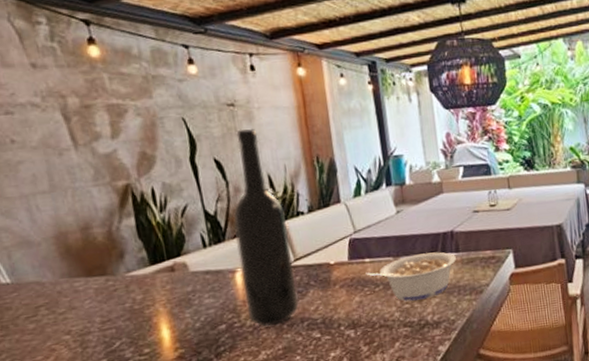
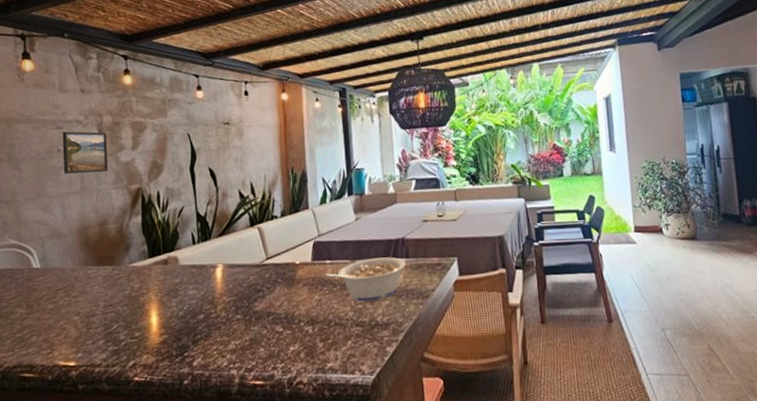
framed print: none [14,117,84,170] -> present [62,131,108,174]
bottle: present [233,129,299,327] -> none [219,143,267,319]

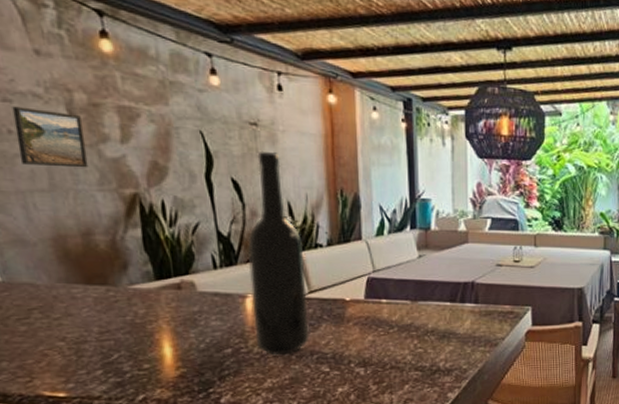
bottle: none [219,143,267,319] -> present [248,151,310,356]
legume: present [326,257,406,302] -> none [381,301,474,346]

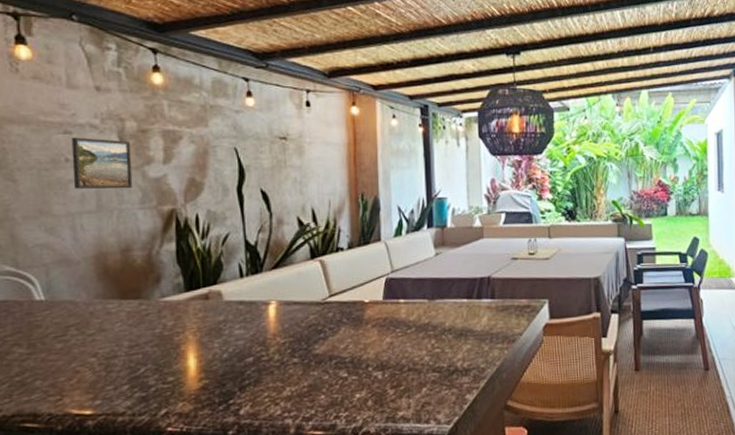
bottle: present [248,151,310,356] -> none [273,162,329,363]

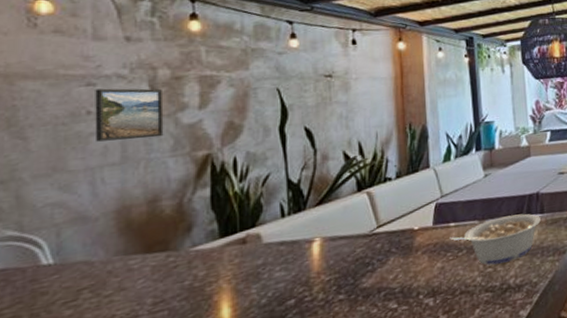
legume: none [399,297,491,346] -> present [450,214,541,266]

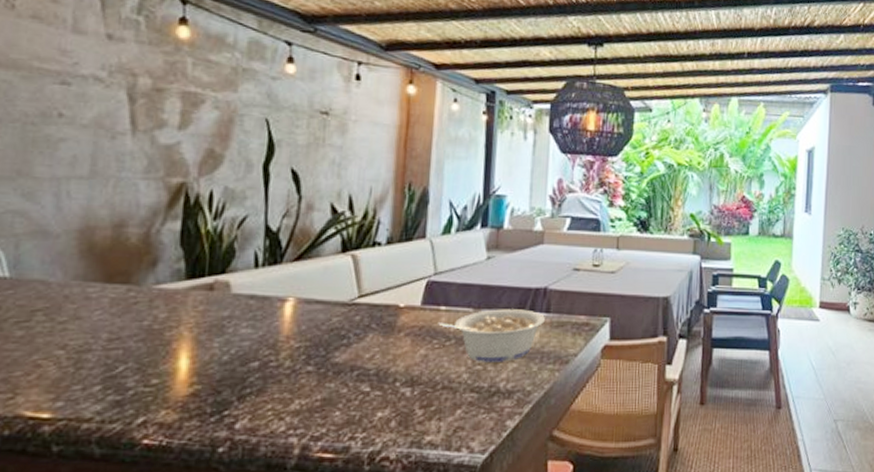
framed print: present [95,88,164,142] -> none [64,89,142,155]

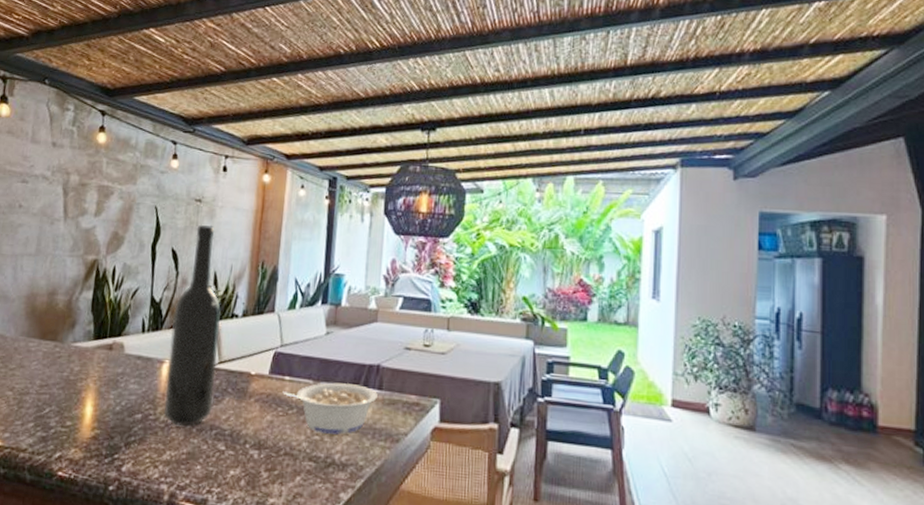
bottle: none [289,140,360,371] -> present [164,224,222,427]

